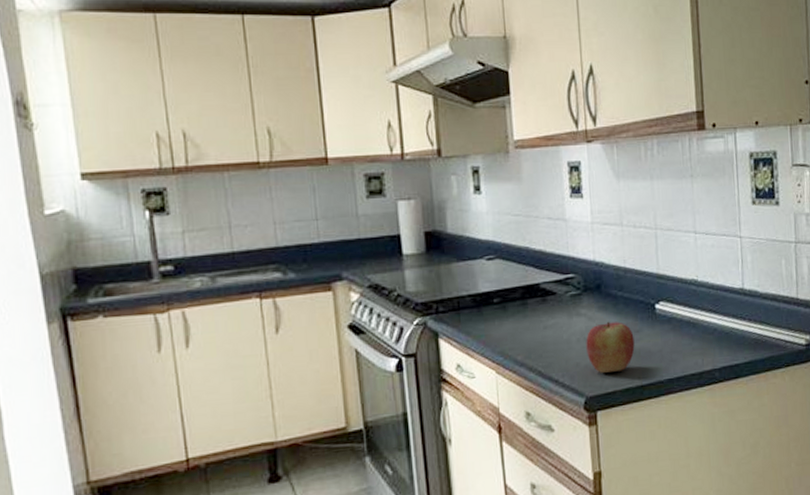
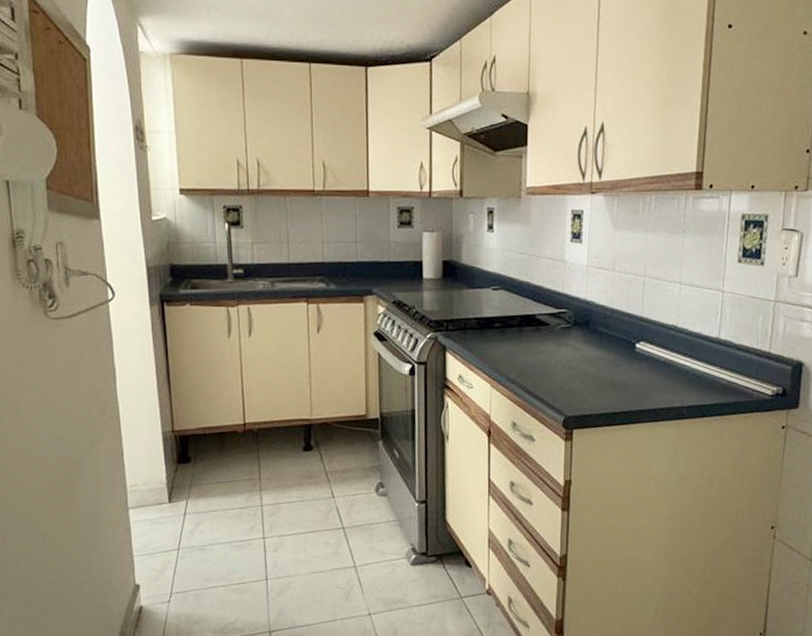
apple: present [586,321,635,373] -> none [570,354,614,398]

